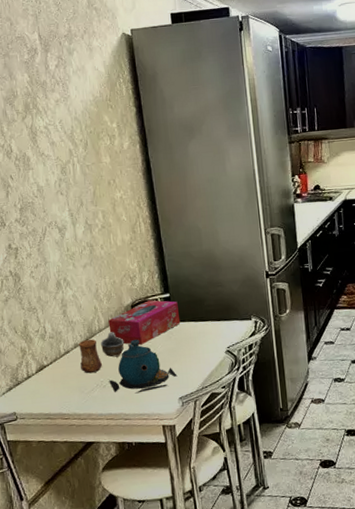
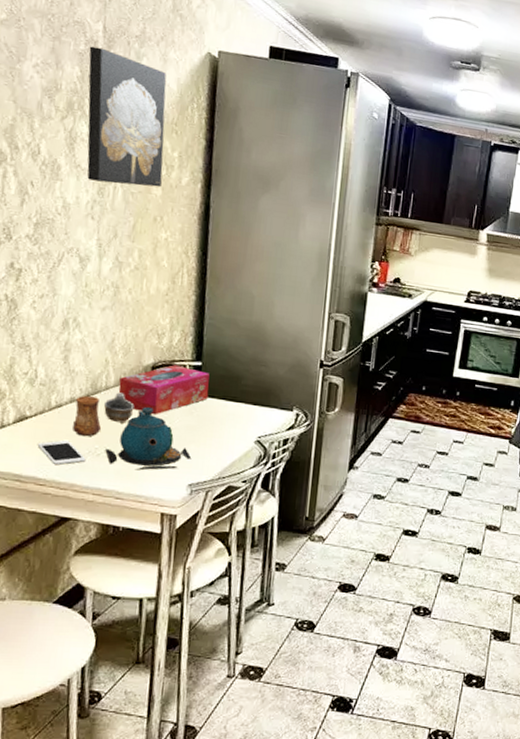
wall art: none [31,53,108,164] -> present [87,46,167,188]
cell phone: none [57,379,96,401] -> present [37,440,86,466]

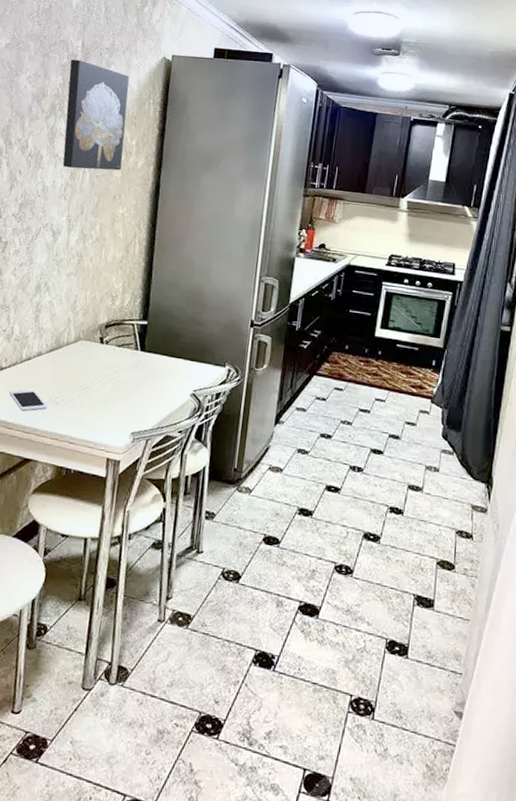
cup: present [73,396,102,437] -> none [38,350,62,387]
cup: present [104,392,135,423] -> none [64,347,90,375]
teapot: present [105,407,192,471] -> none [63,361,135,418]
tissue box: present [118,365,210,415] -> none [77,323,154,369]

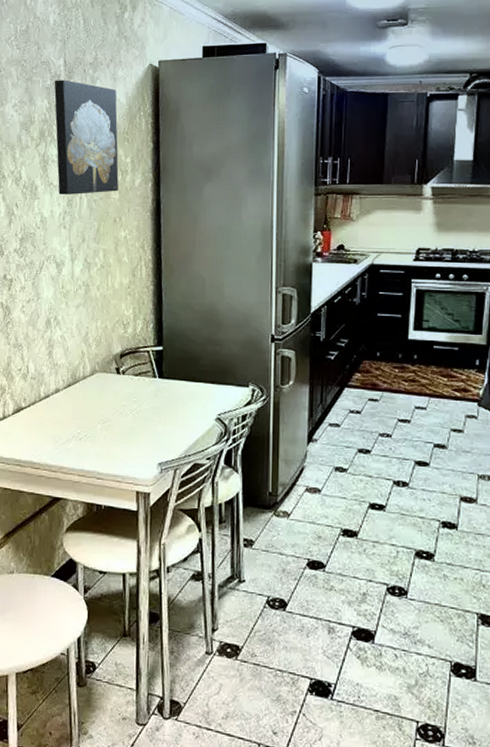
cell phone: present [9,389,48,412] -> none [31,427,71,450]

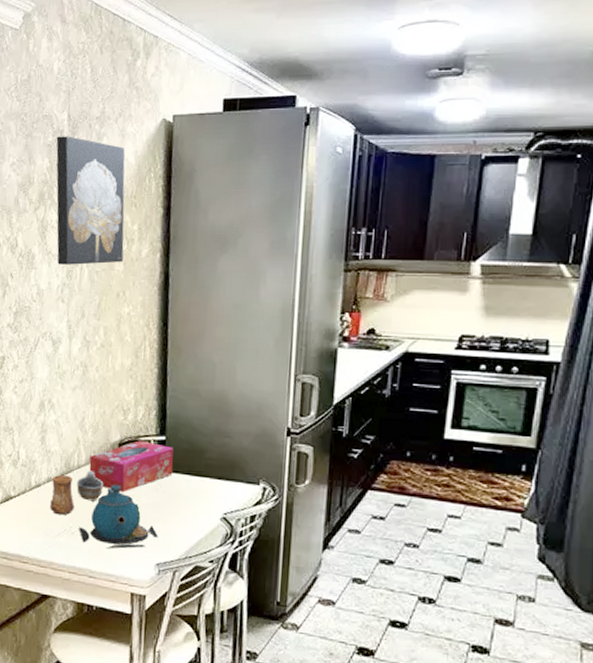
cup: none [59,386,82,423] -> present [50,475,75,516]
cup: none [83,381,108,409] -> present [77,470,104,502]
teapot: none [86,393,160,452] -> present [79,485,159,549]
tissue box: none [94,351,171,399] -> present [89,440,174,493]

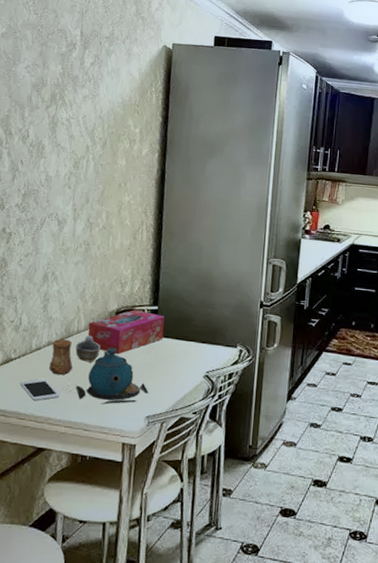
cell phone: none [20,519,62,544] -> present [19,379,60,401]
wall art: present [56,136,125,265] -> none [65,48,131,159]

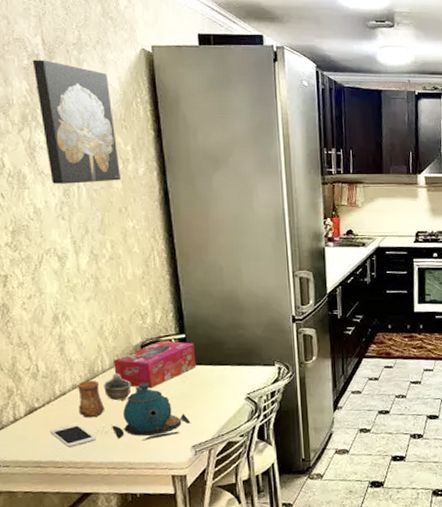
wall art: none [65,48,131,159] -> present [32,59,120,184]

